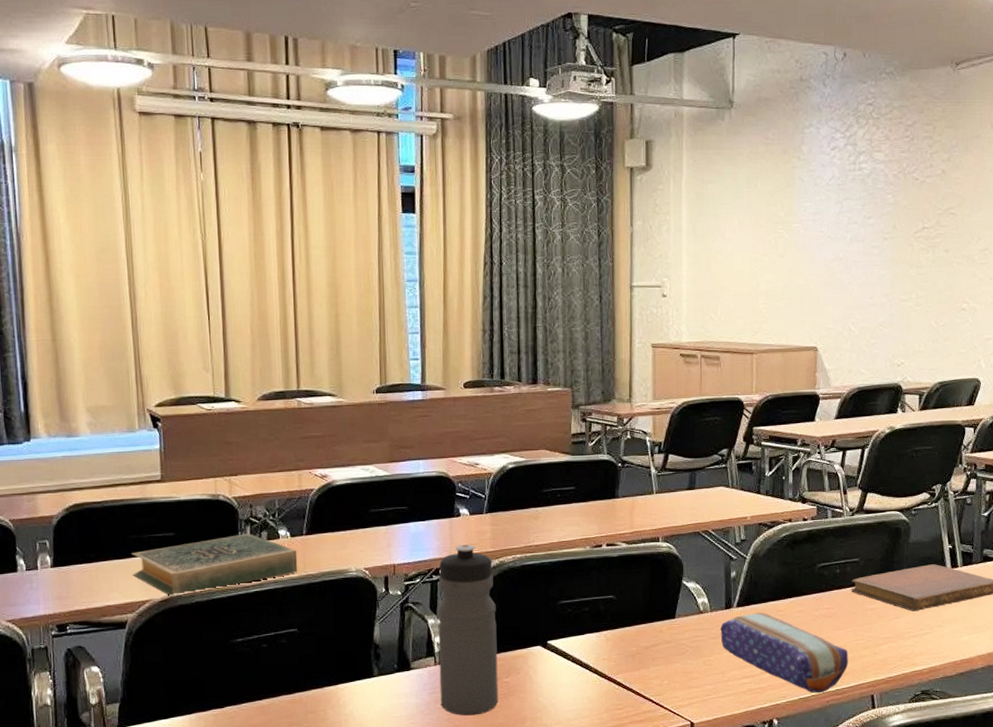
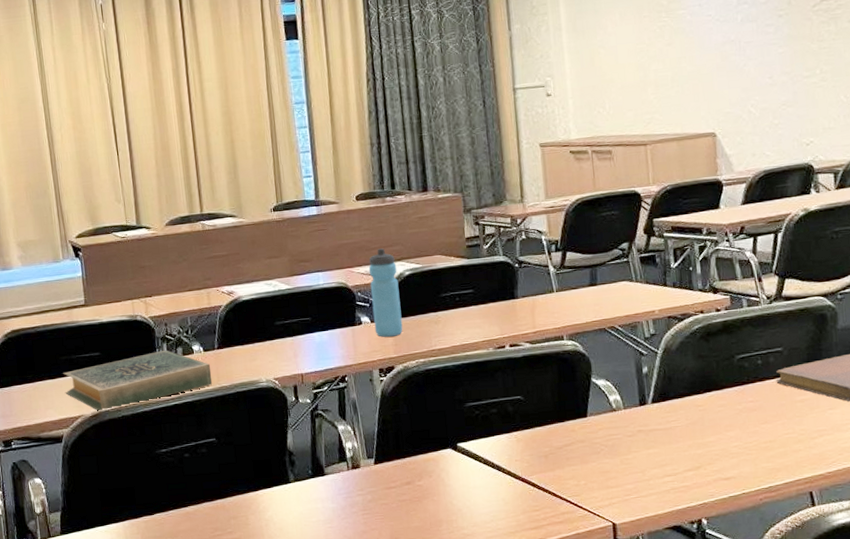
water bottle: present [437,545,499,716] -> none [345,351,413,520]
water bottle: none [471,439,502,531] -> present [368,248,403,337]
pencil case: present [720,612,848,693] -> none [636,407,781,491]

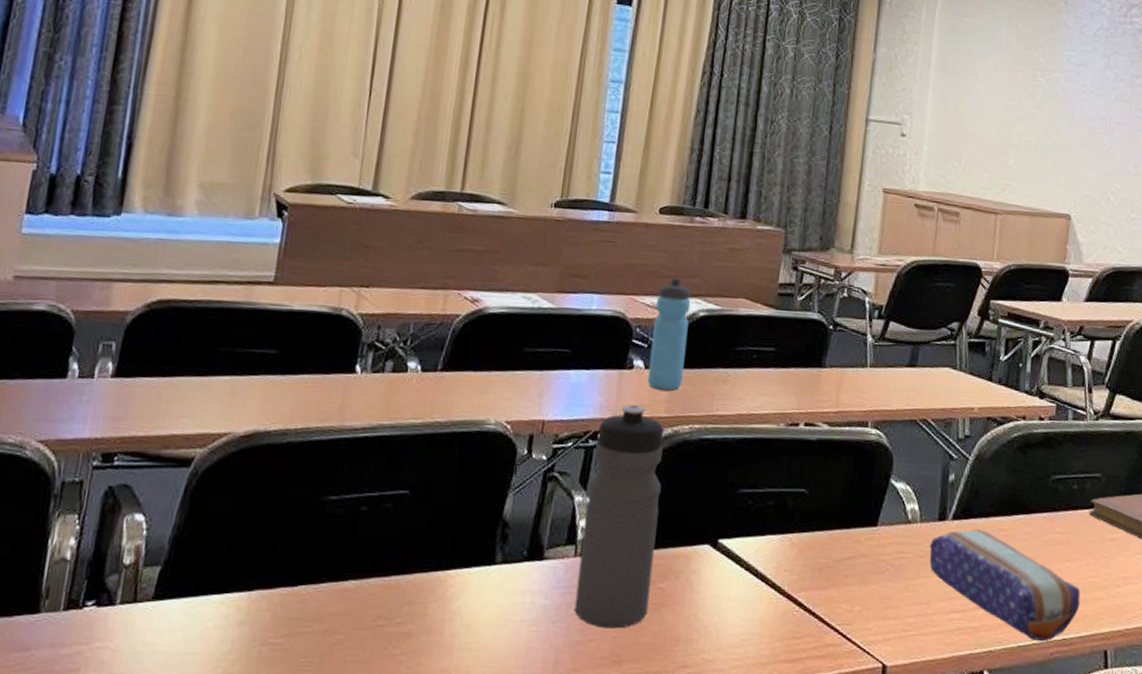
hardback book: present [63,350,213,412] -> none [213,361,427,432]
water bottle: none [345,351,413,520] -> present [574,405,664,629]
pencil case: none [636,407,781,491] -> present [929,529,1081,641]

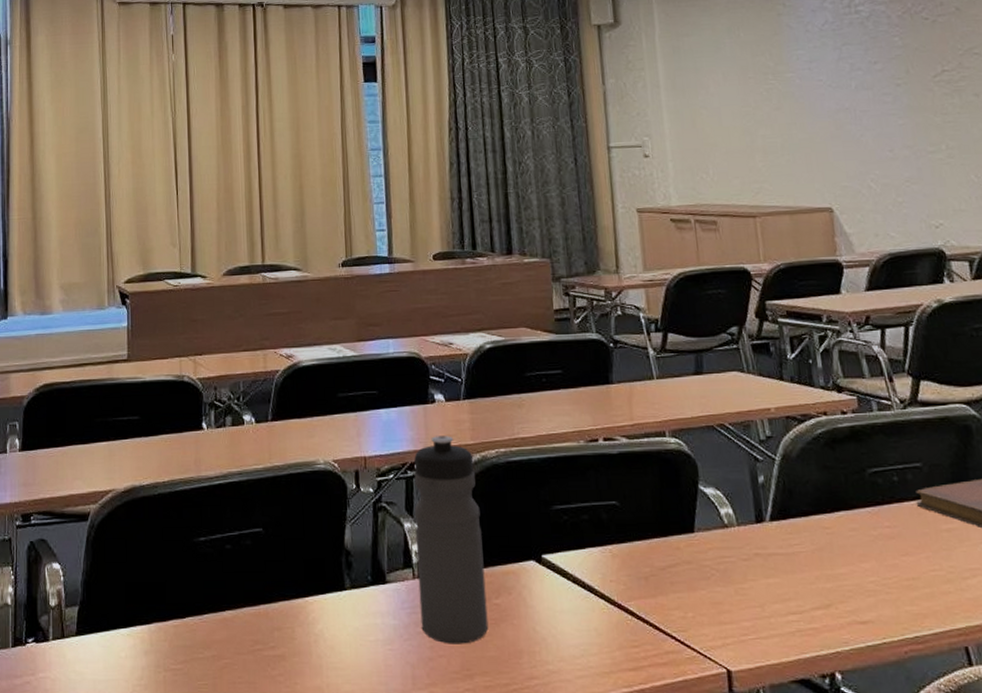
water bottle: present [647,278,691,391] -> none [444,316,482,419]
pencil case: present [929,529,1081,641] -> none [752,528,927,639]

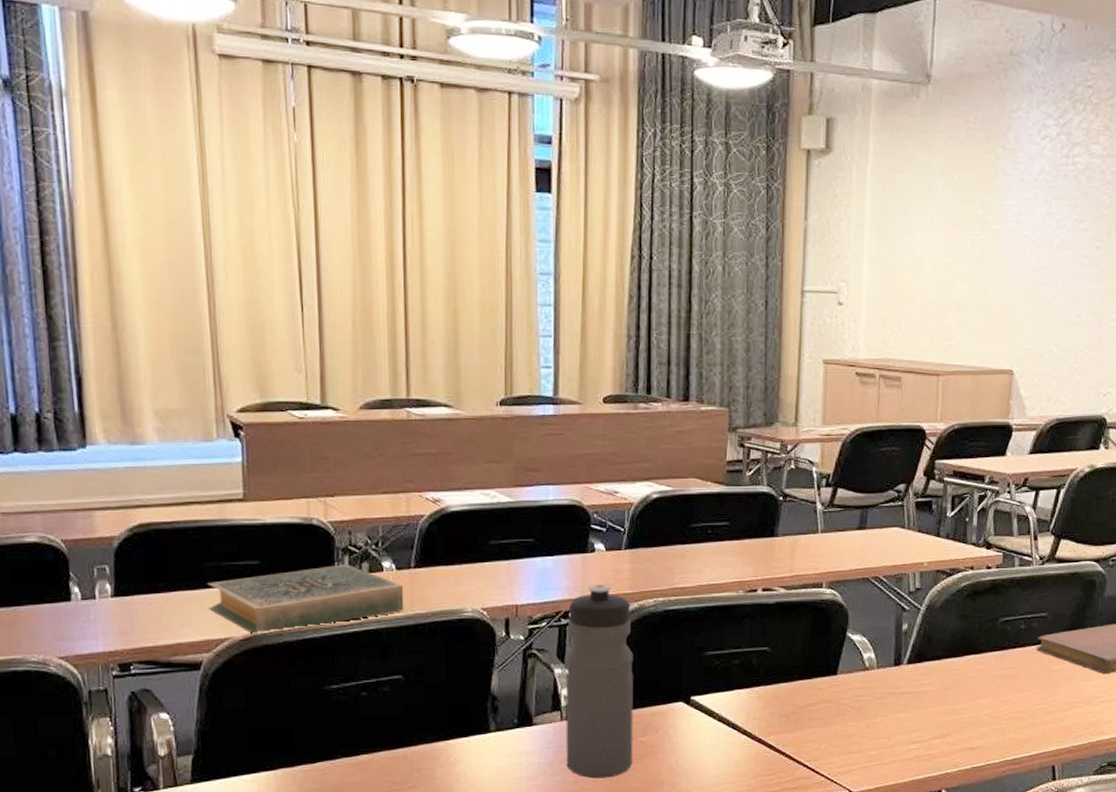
hardback book: none [96,418,263,487] -> present [207,564,404,635]

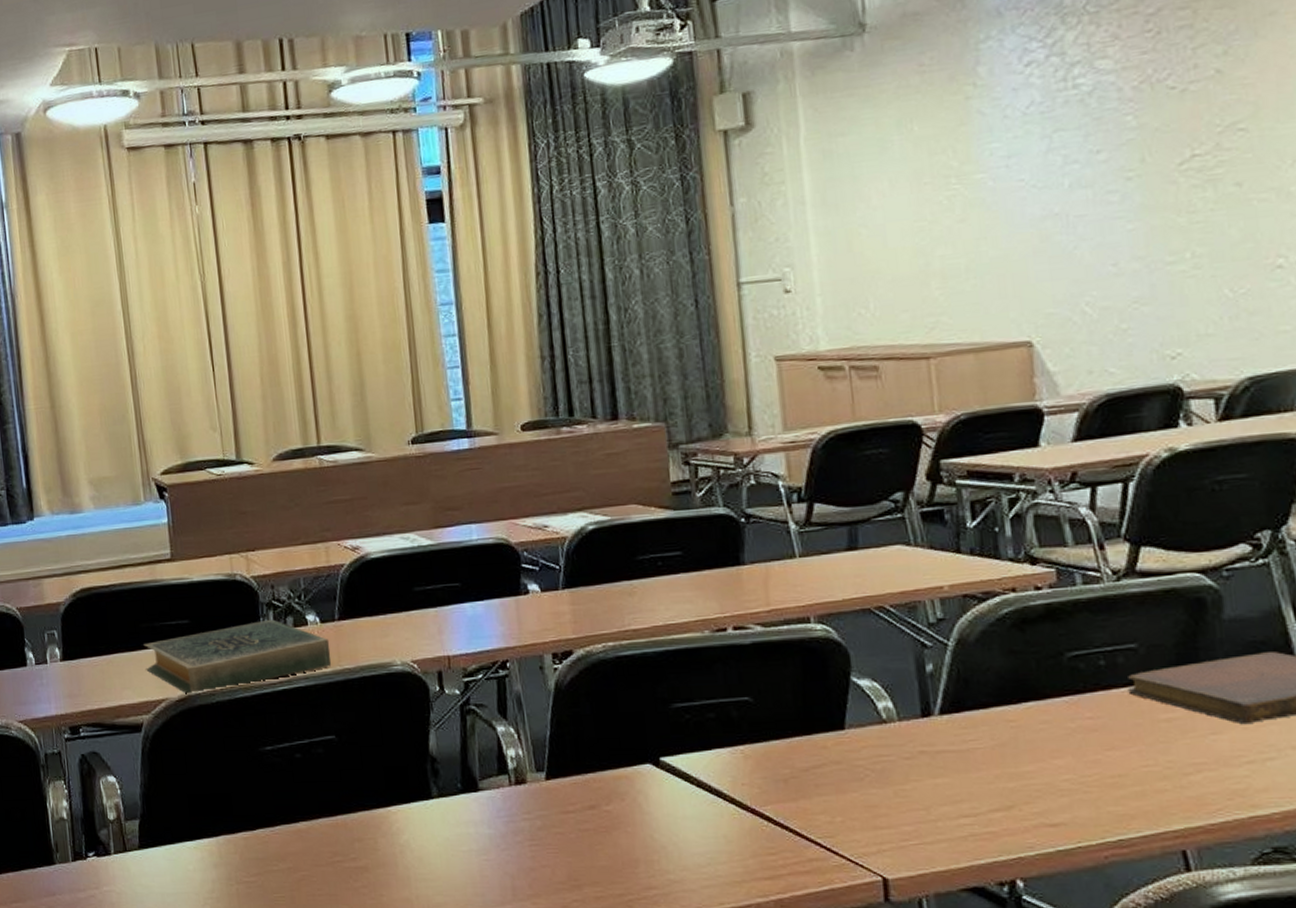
water bottle: present [565,585,633,779] -> none [506,630,599,854]

